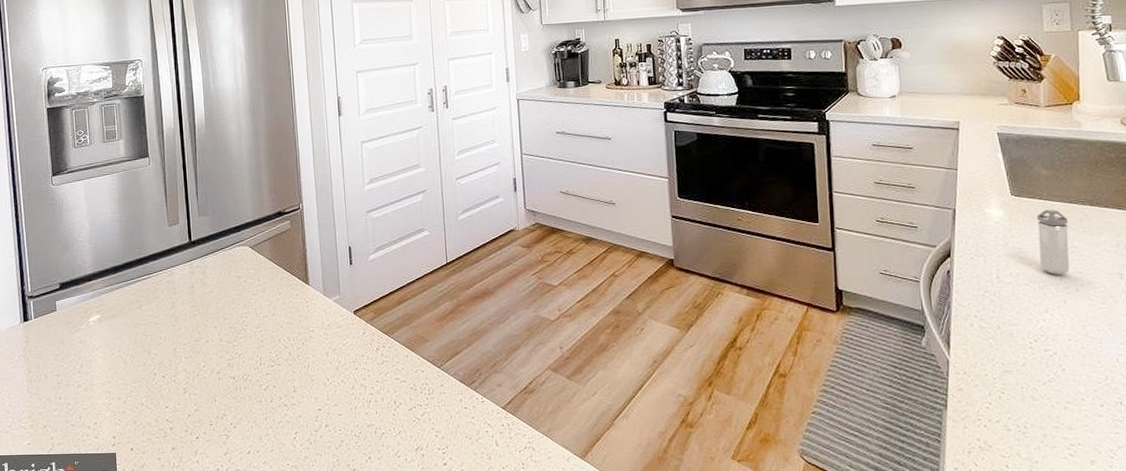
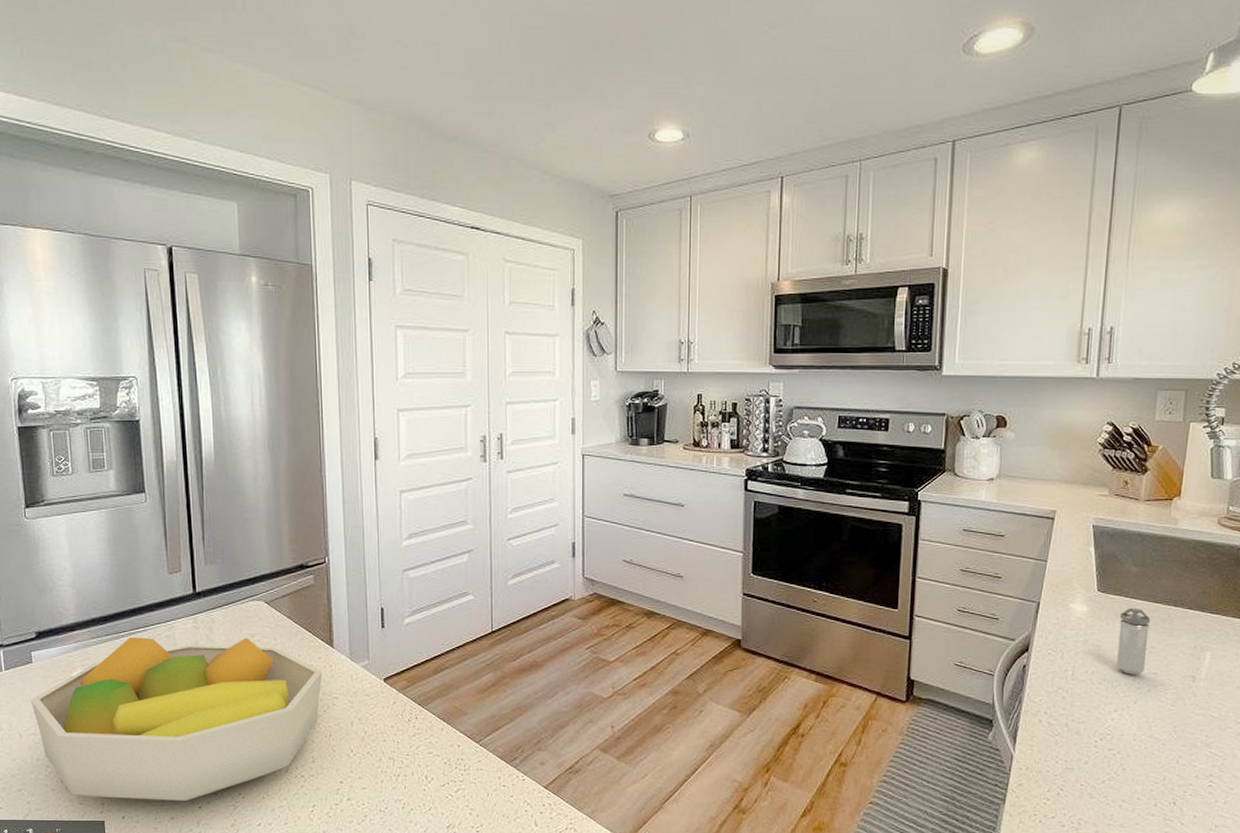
fruit bowl: none [54,279,301,433] -> present [30,637,323,802]

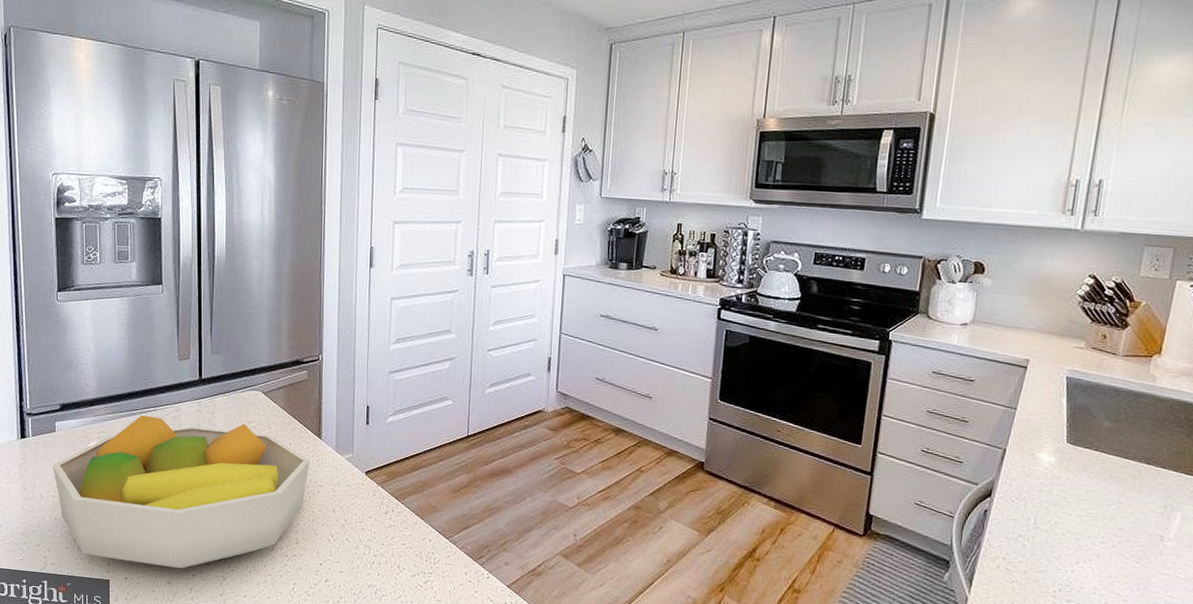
shaker: present [1117,607,1151,675] -> none [1081,461,1121,529]

